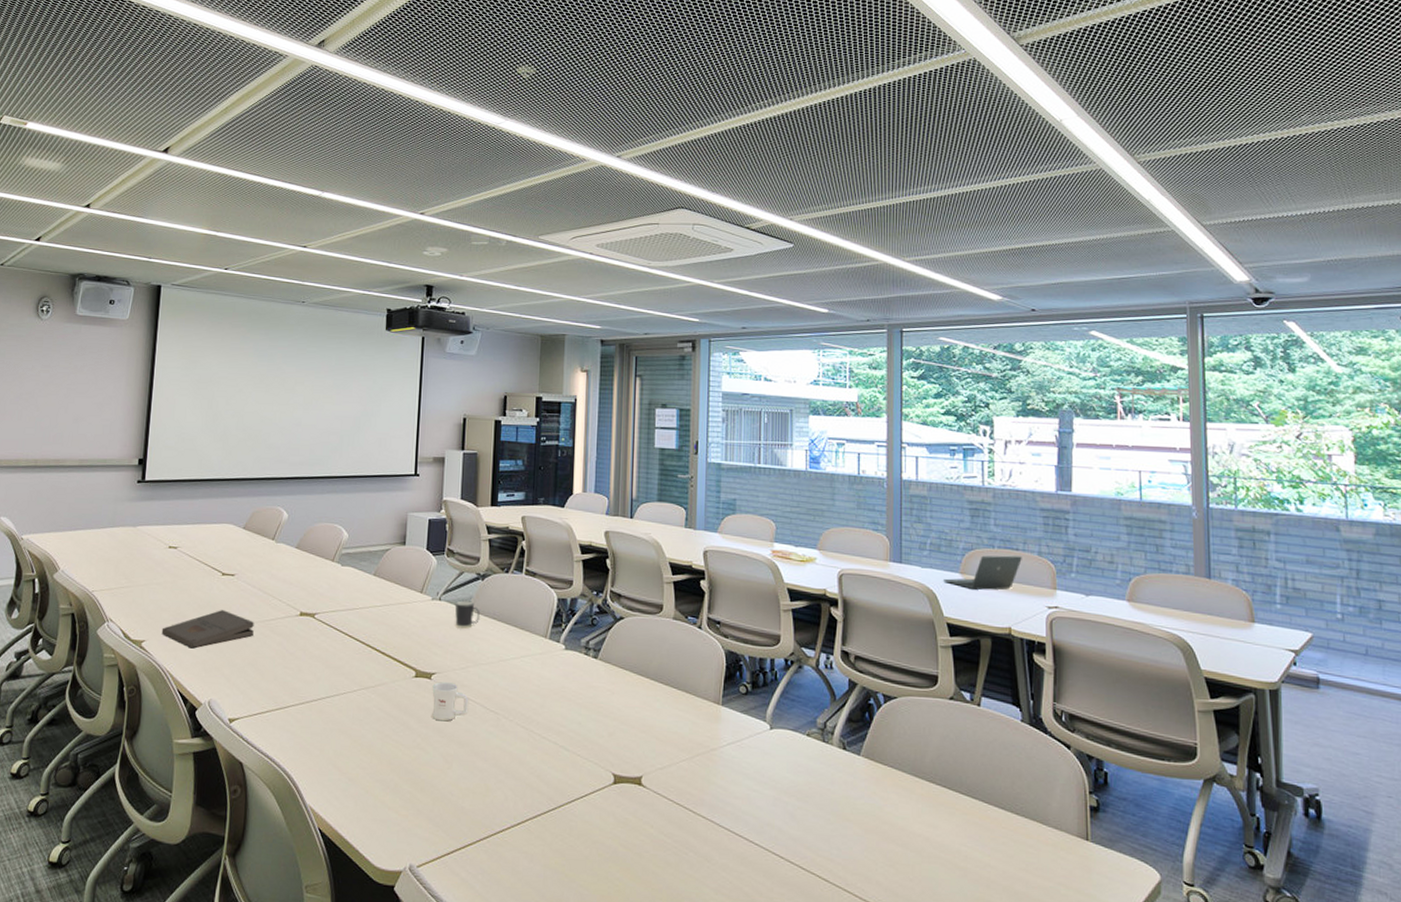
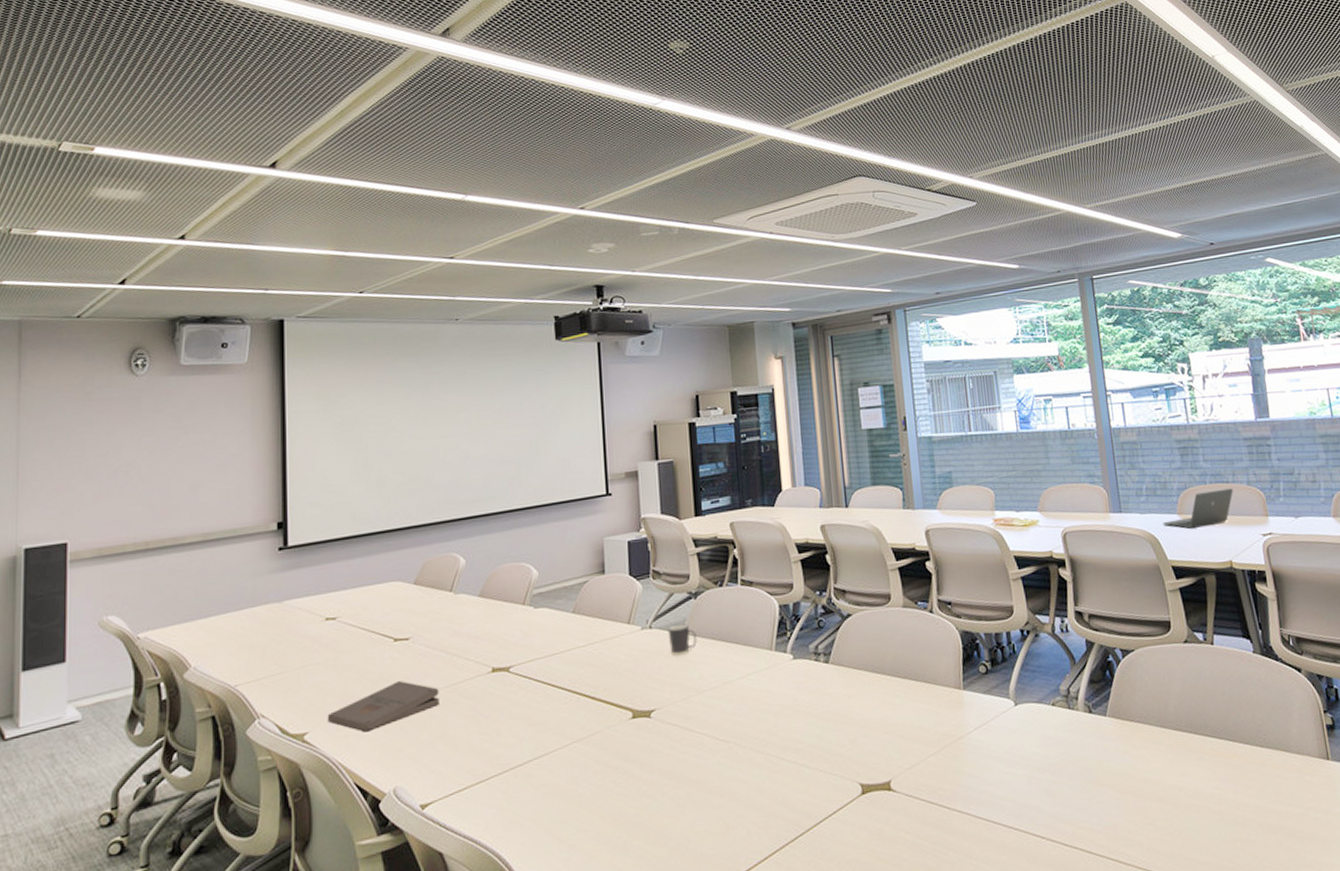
mug: present [432,682,469,722] -> none [653,717,697,763]

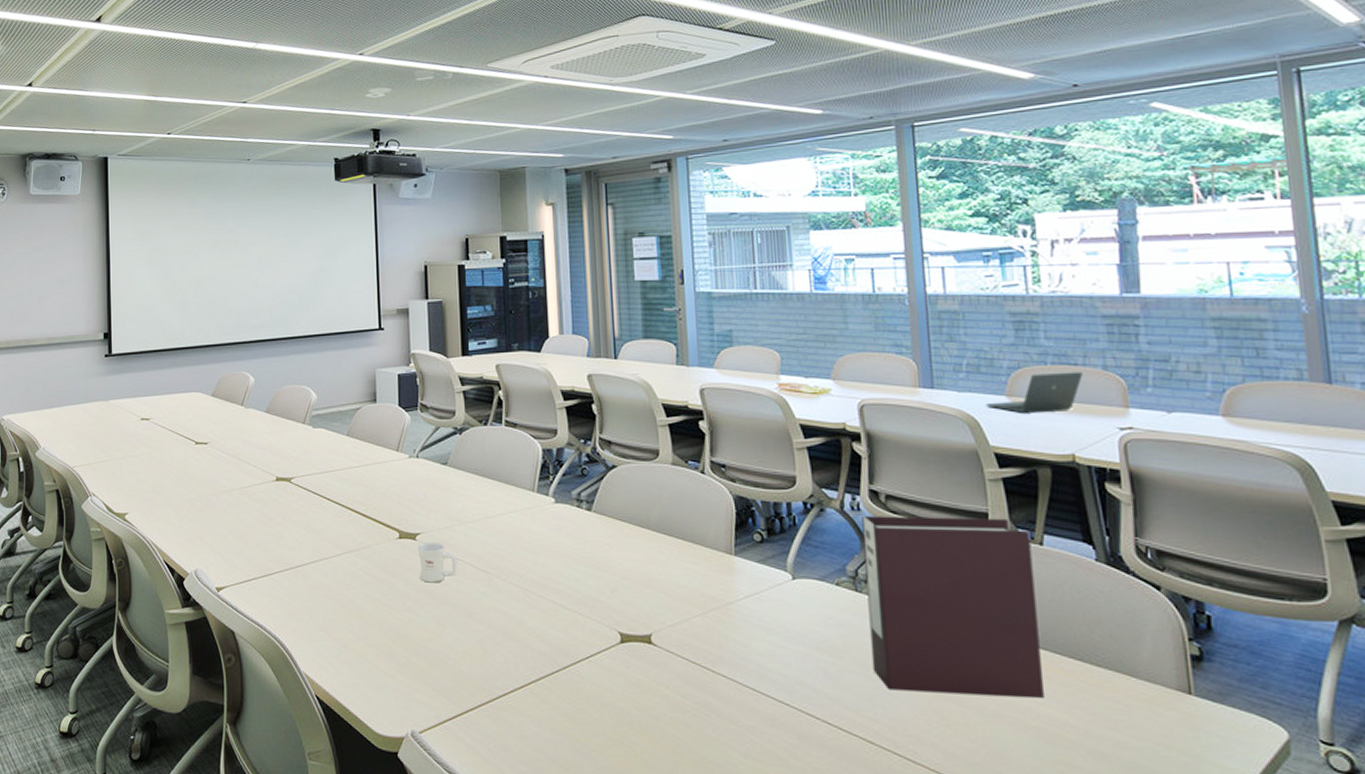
pizza box: present [327,681,439,732] -> none [142,479,232,519]
mug: none [653,717,697,763] -> present [418,542,458,583]
mug: present [667,623,697,657] -> none [433,457,461,487]
binder: none [1070,624,1224,799] -> present [862,515,1046,699]

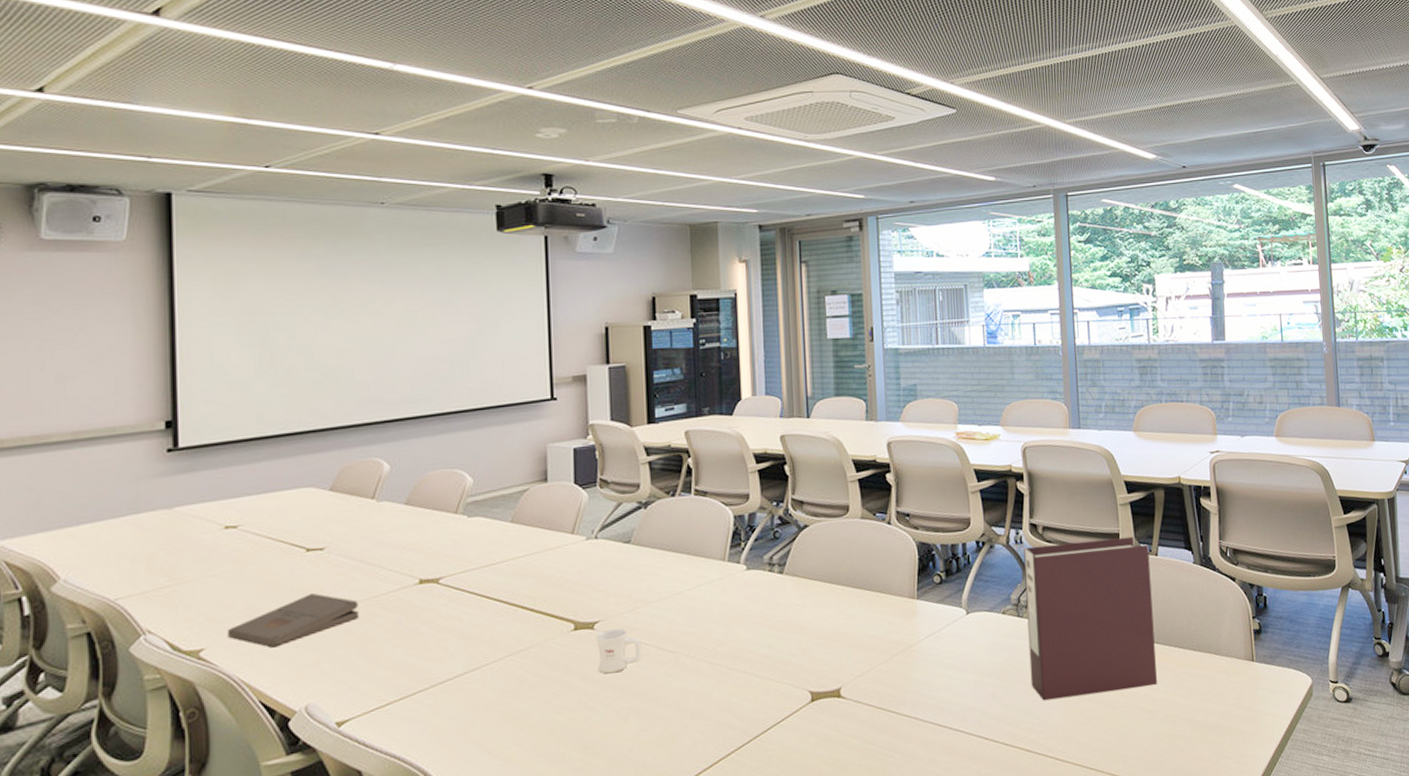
pizza box: none [142,479,232,519] -> present [227,593,359,648]
laptop: present [986,372,1083,413] -> none [1119,407,1186,445]

